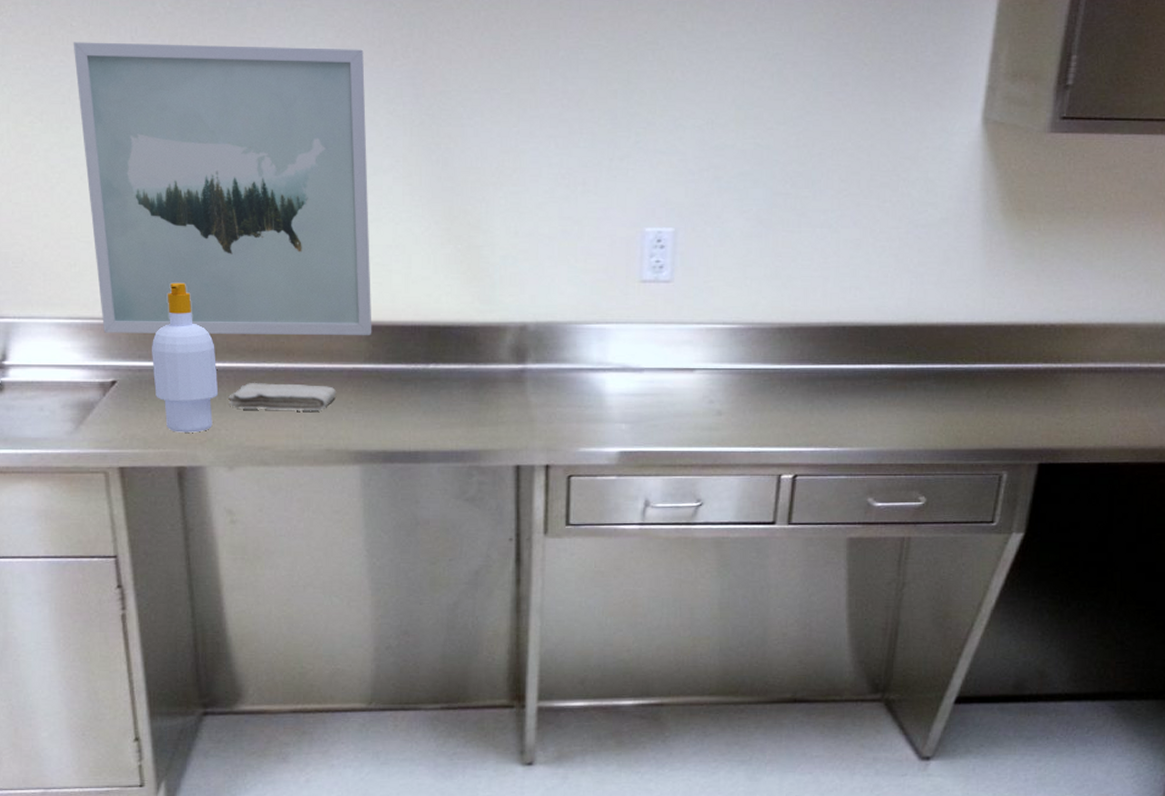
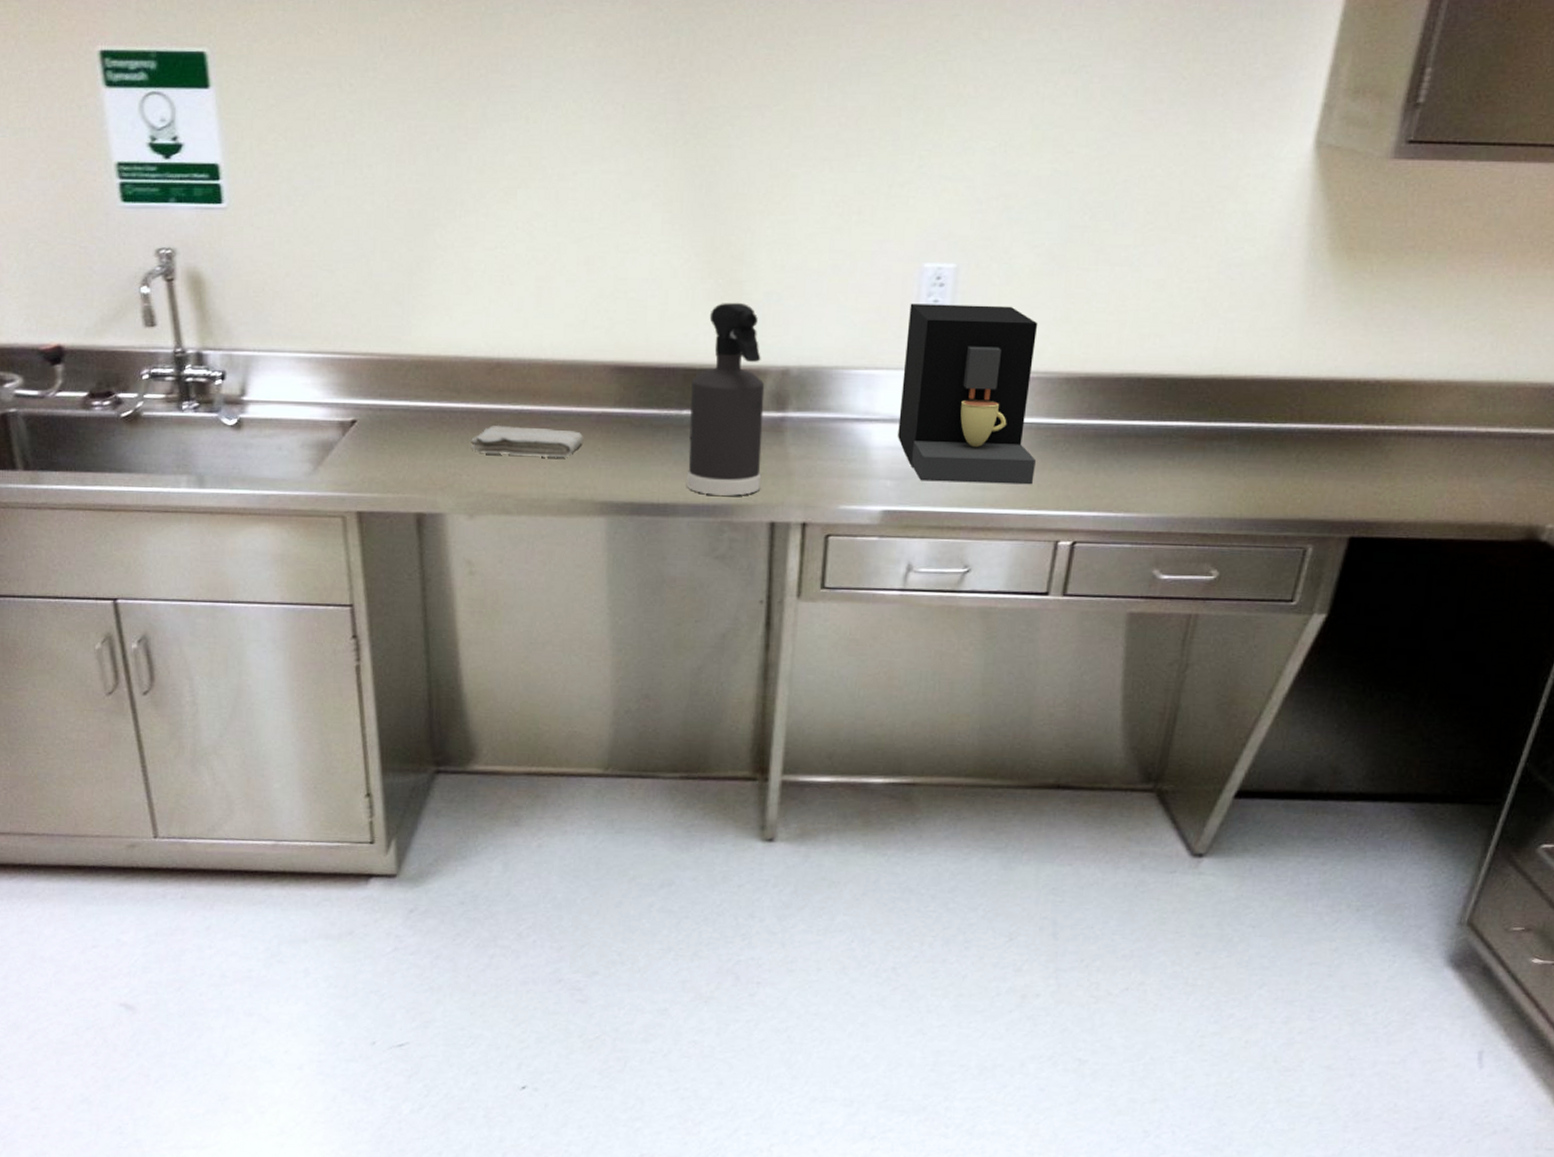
wall art: present [73,42,372,336] -> none [319,51,626,378]
soap bottle: present [152,282,218,433] -> none [393,315,460,477]
spray bottle: none [436,265,506,442] -> present [687,302,765,496]
coffee maker: none [630,264,756,425] -> present [898,303,1038,485]

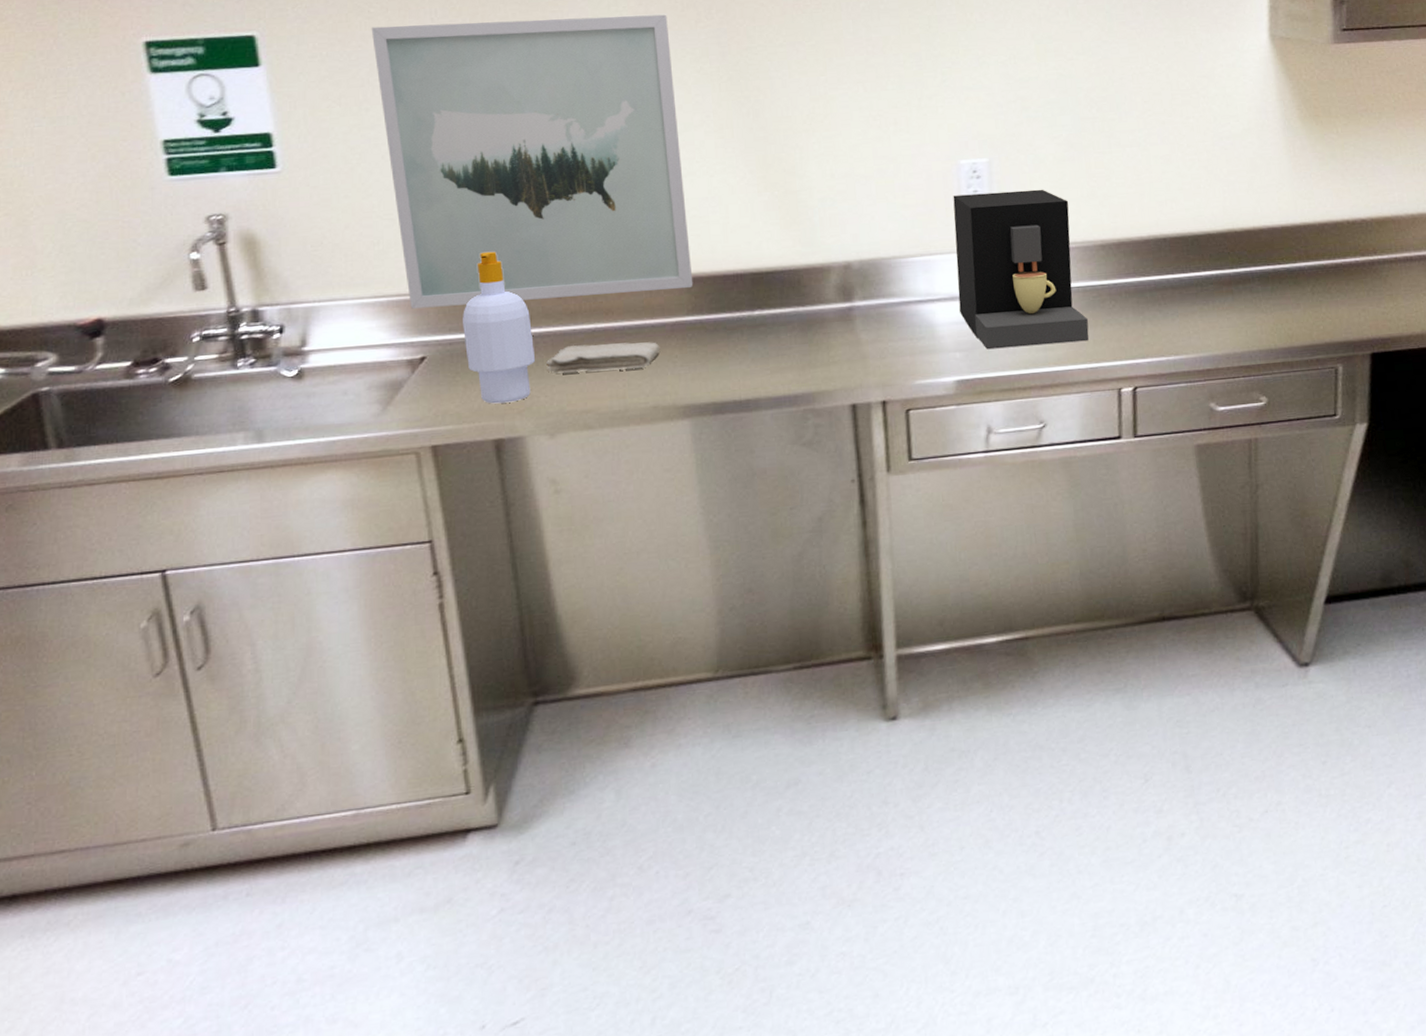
wall art: none [319,51,626,378] -> present [371,14,693,309]
soap bottle: none [393,315,460,477] -> present [463,251,535,404]
spray bottle: present [687,302,765,496] -> none [760,209,838,386]

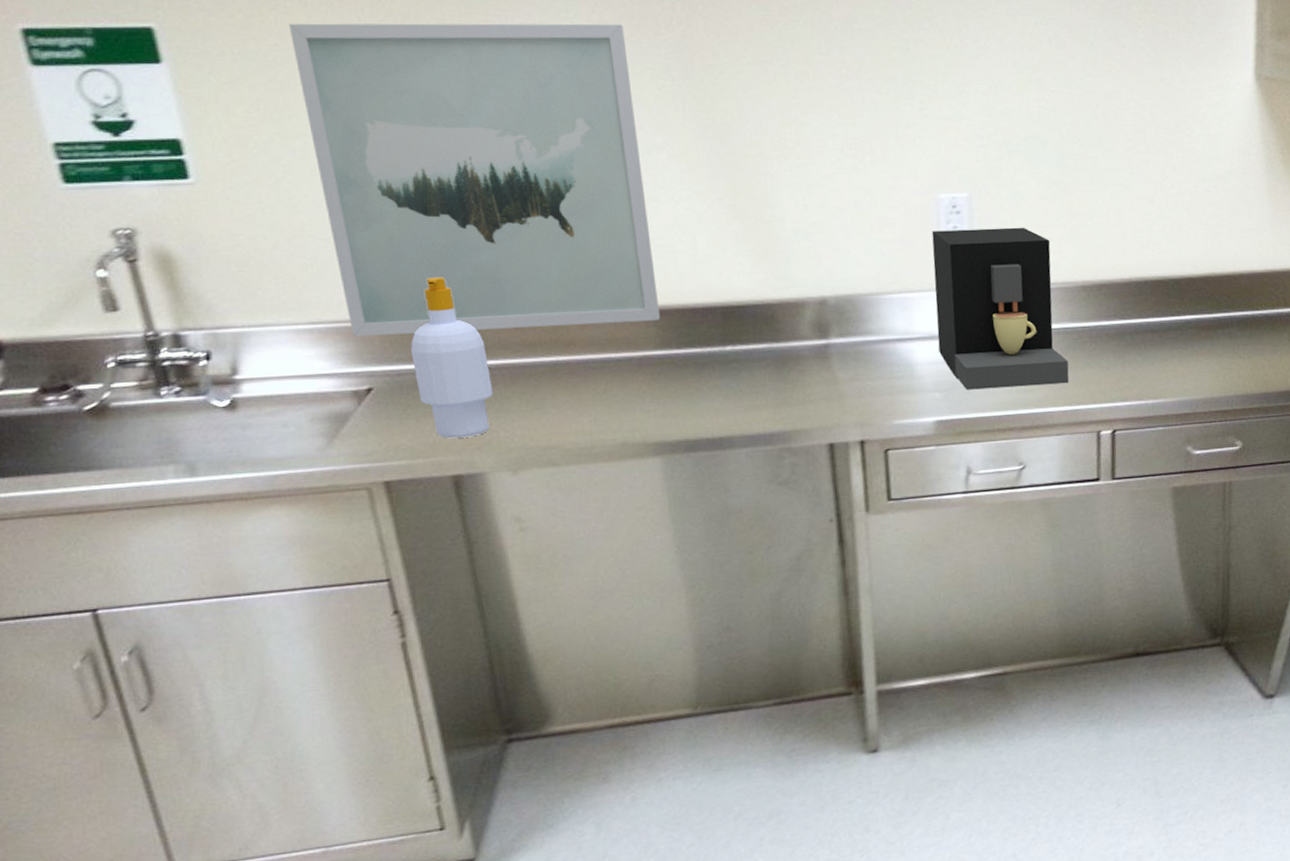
washcloth: present [546,342,660,374] -> none [505,376,628,408]

